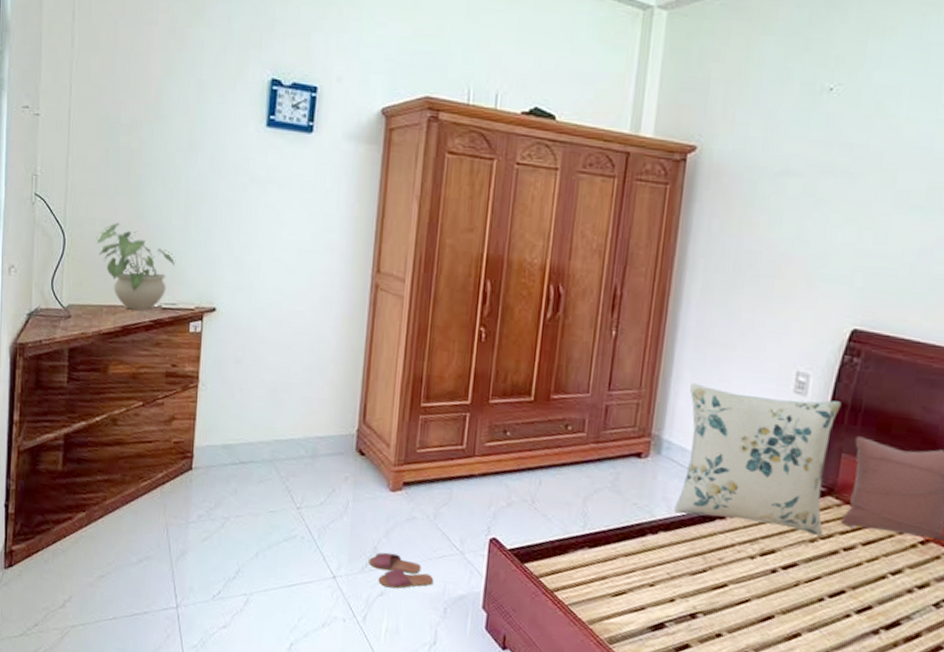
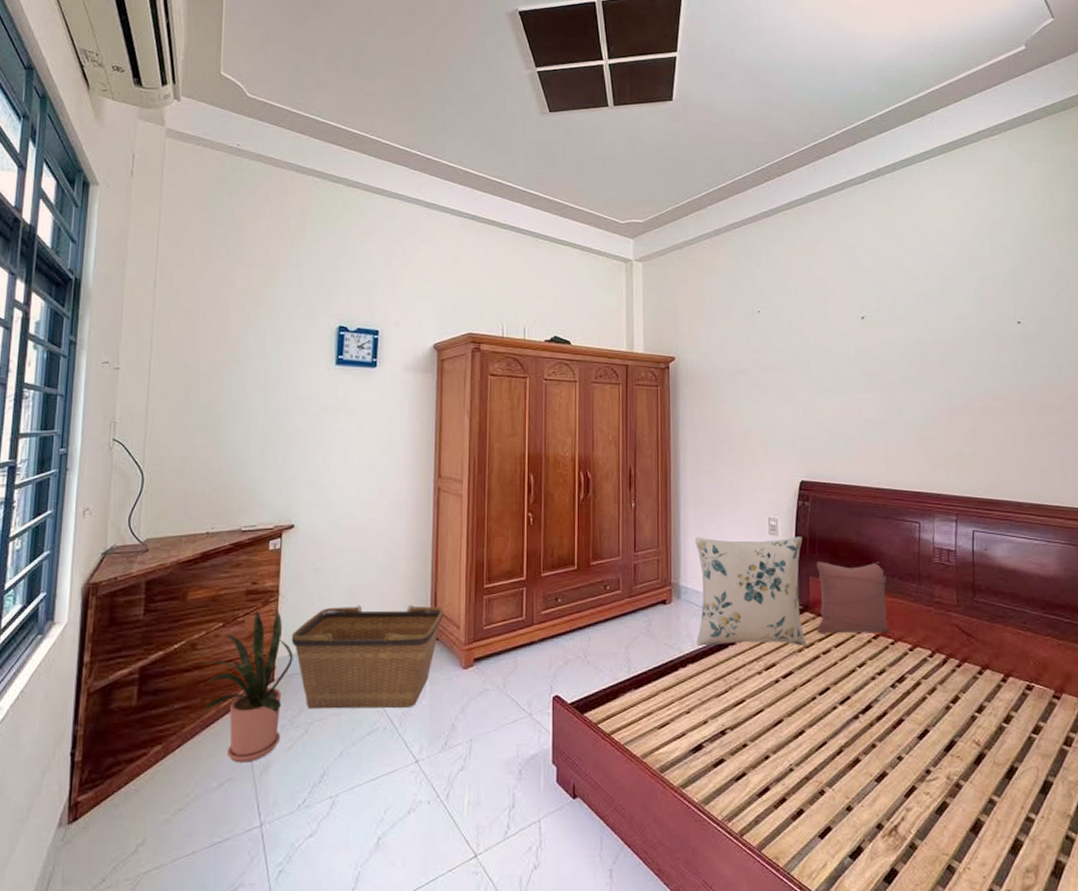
potted plant: present [96,223,176,311] -> none [176,458,255,536]
house plant: none [118,395,212,545] -> present [198,609,293,763]
bicycle basket: none [210,402,373,521] -> present [291,605,444,709]
slippers: present [369,552,434,589] -> none [448,727,508,761]

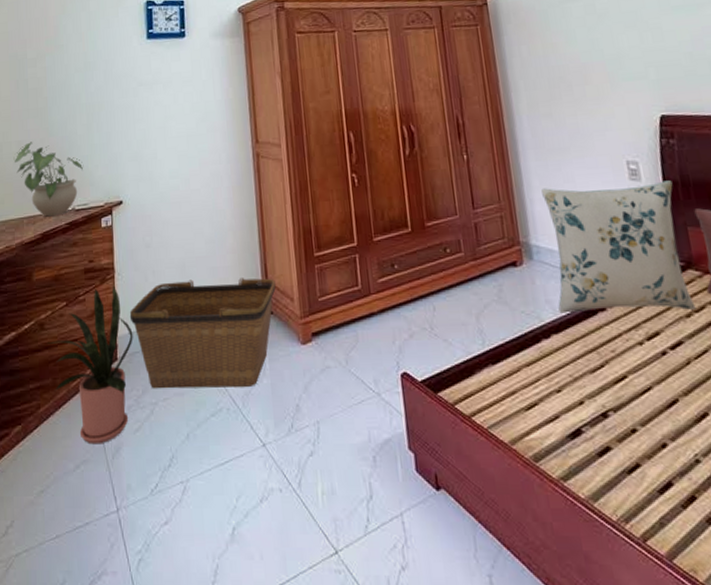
potted plant: none [176,458,255,536] -> present [13,142,84,217]

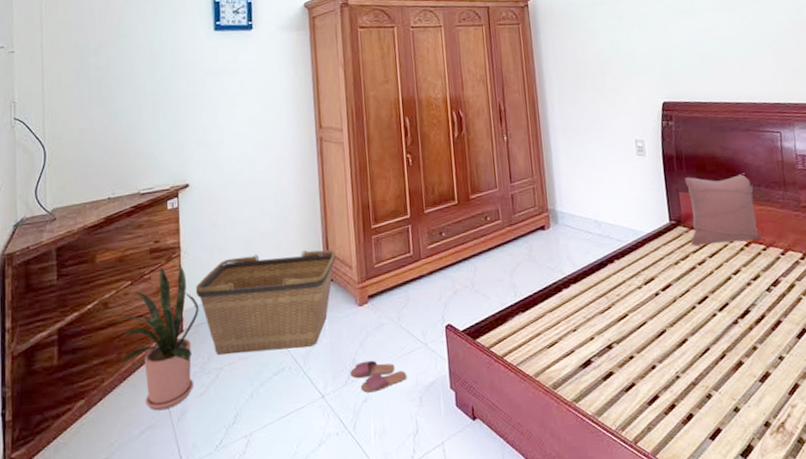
potted plant: present [13,142,84,217] -> none [75,129,149,202]
slippers: none [294,408,358,446] -> present [350,360,407,393]
pillow: present [541,180,696,314] -> none [567,155,682,267]

